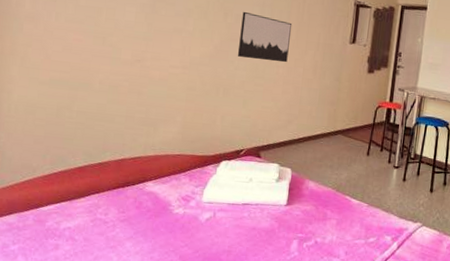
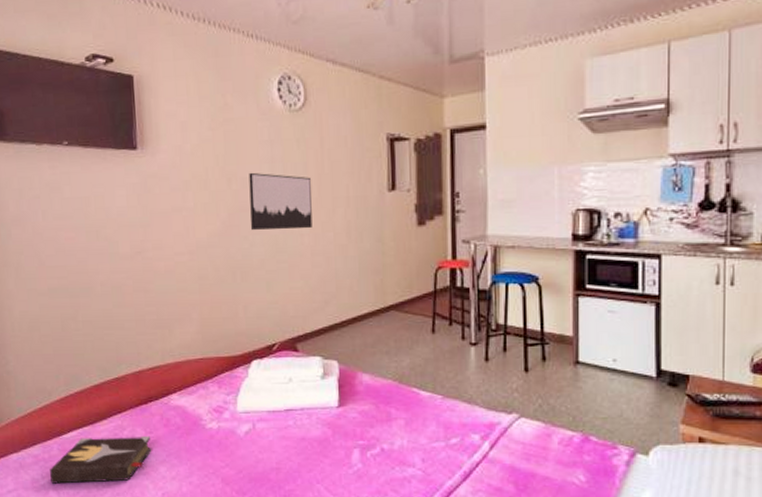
hardback book: none [21,212,123,252] -> present [50,435,152,484]

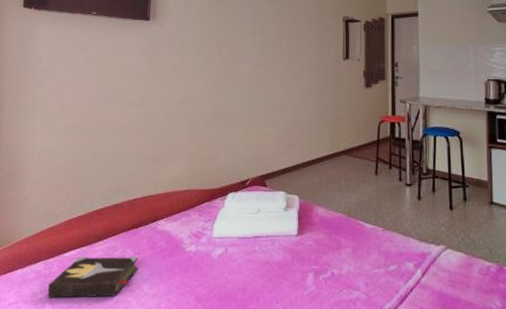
wall art: present [249,172,312,230] -> none [234,41,284,87]

